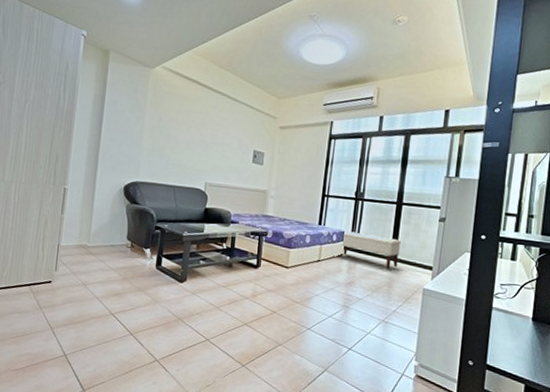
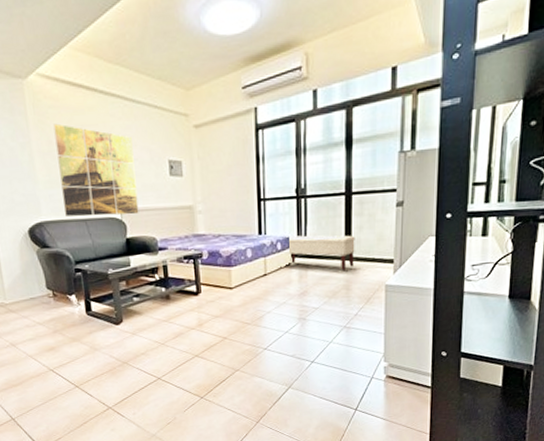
wall art: none [159,106,227,190] -> present [53,123,139,217]

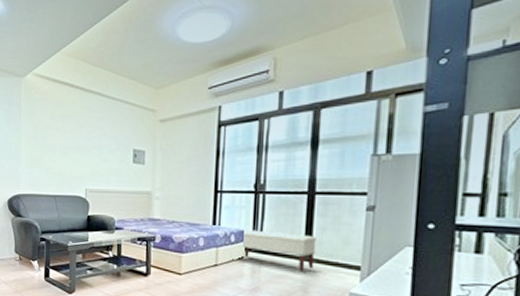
wall art: present [53,123,139,217] -> none [39,113,103,195]

